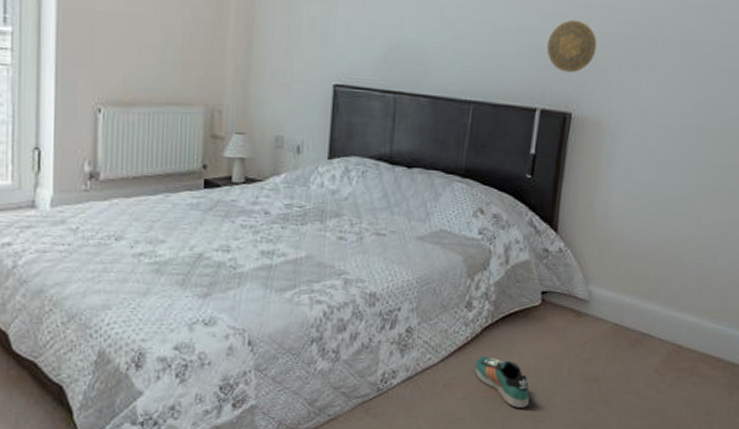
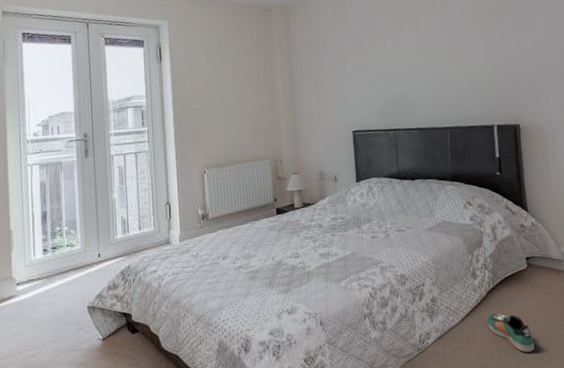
decorative plate: present [547,20,597,73] -> none [492,61,528,98]

